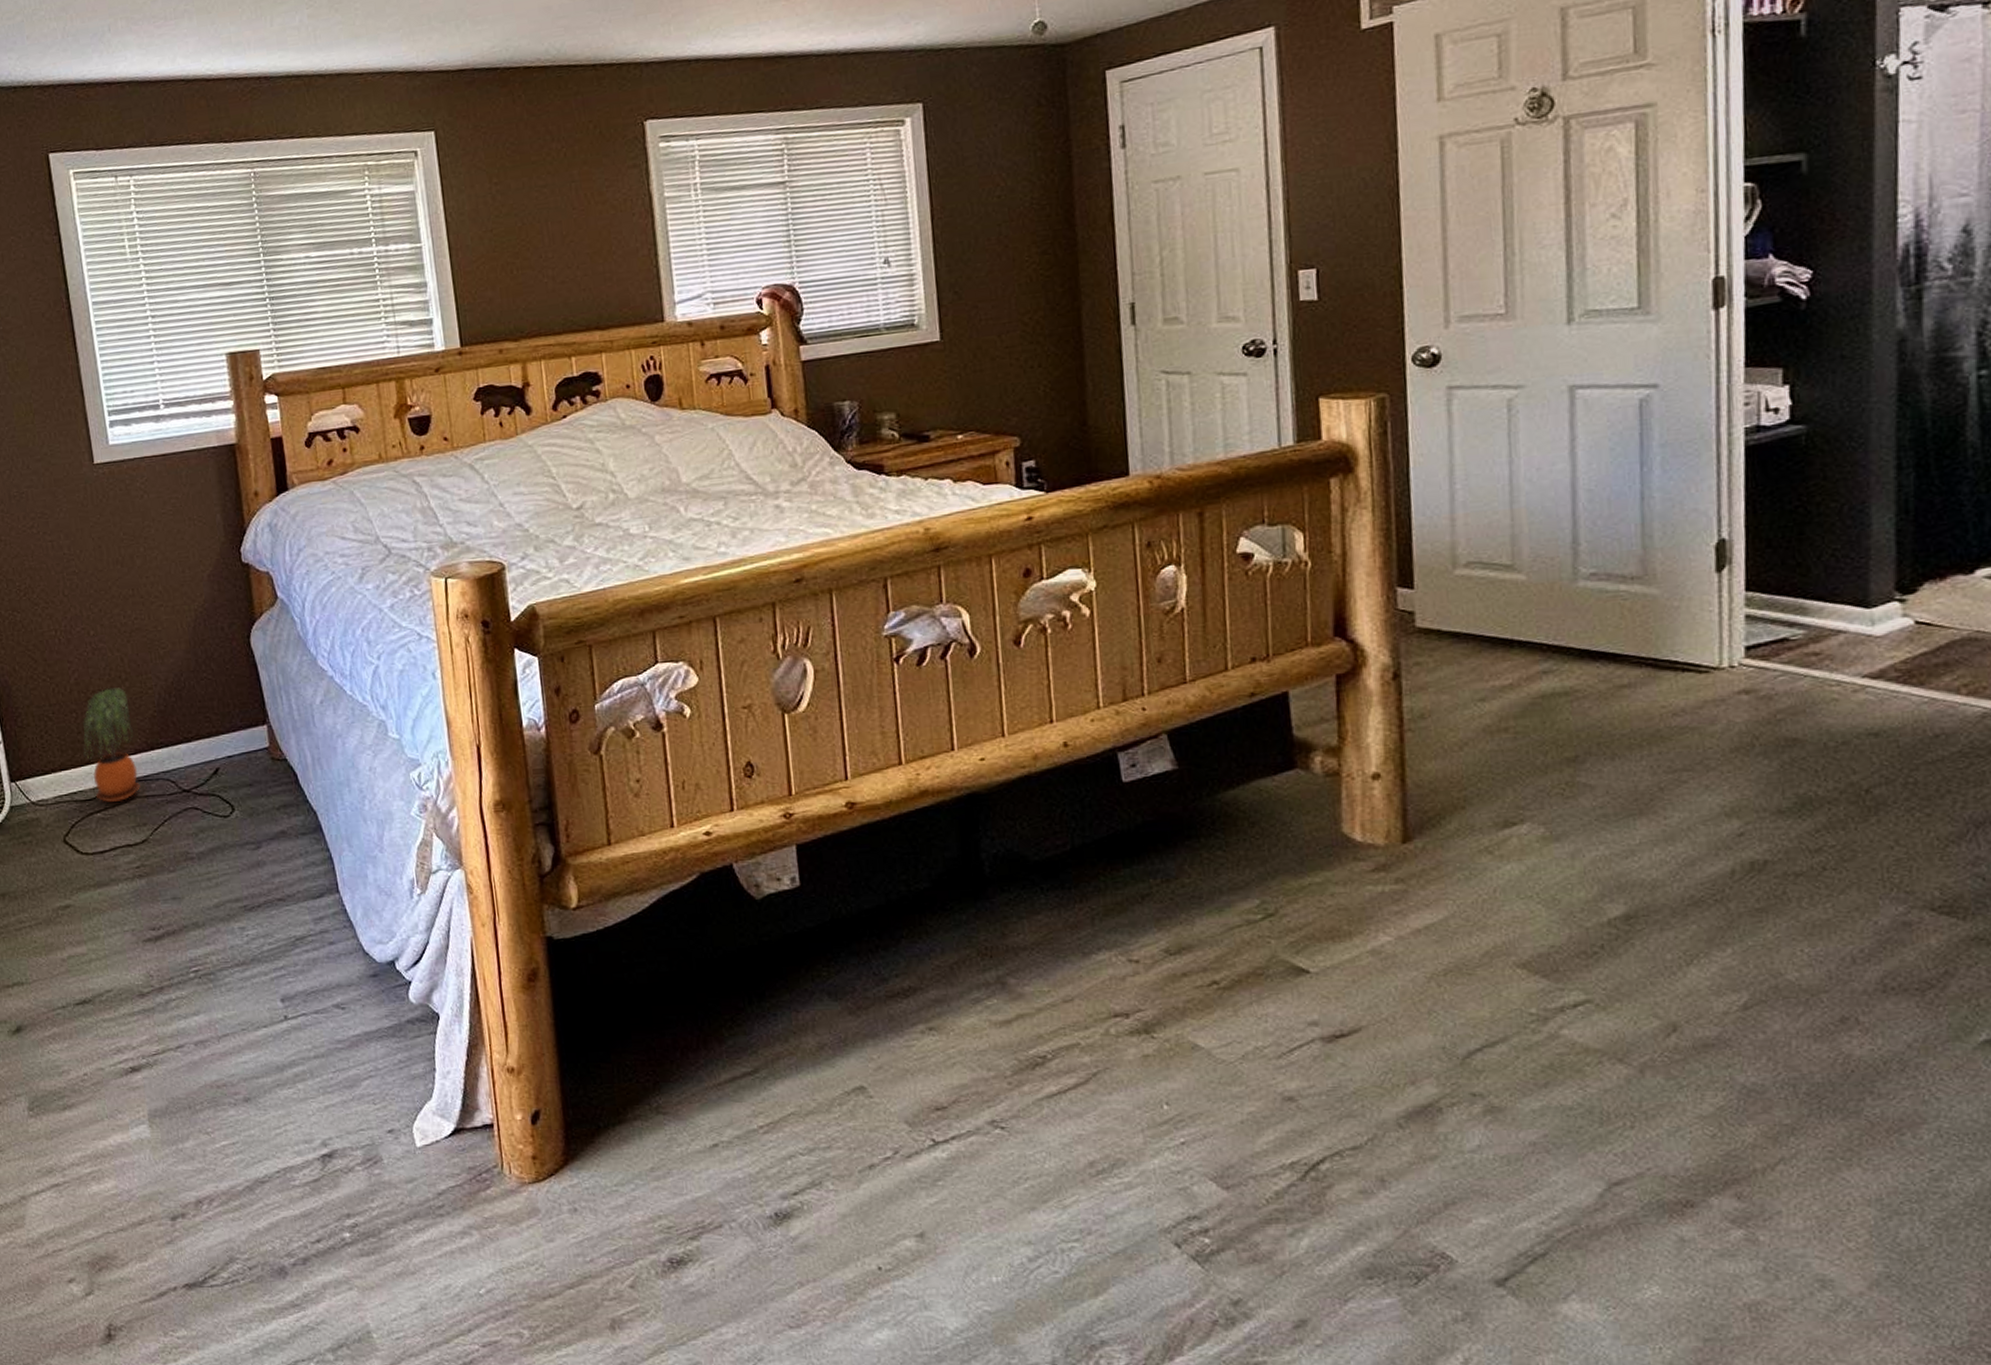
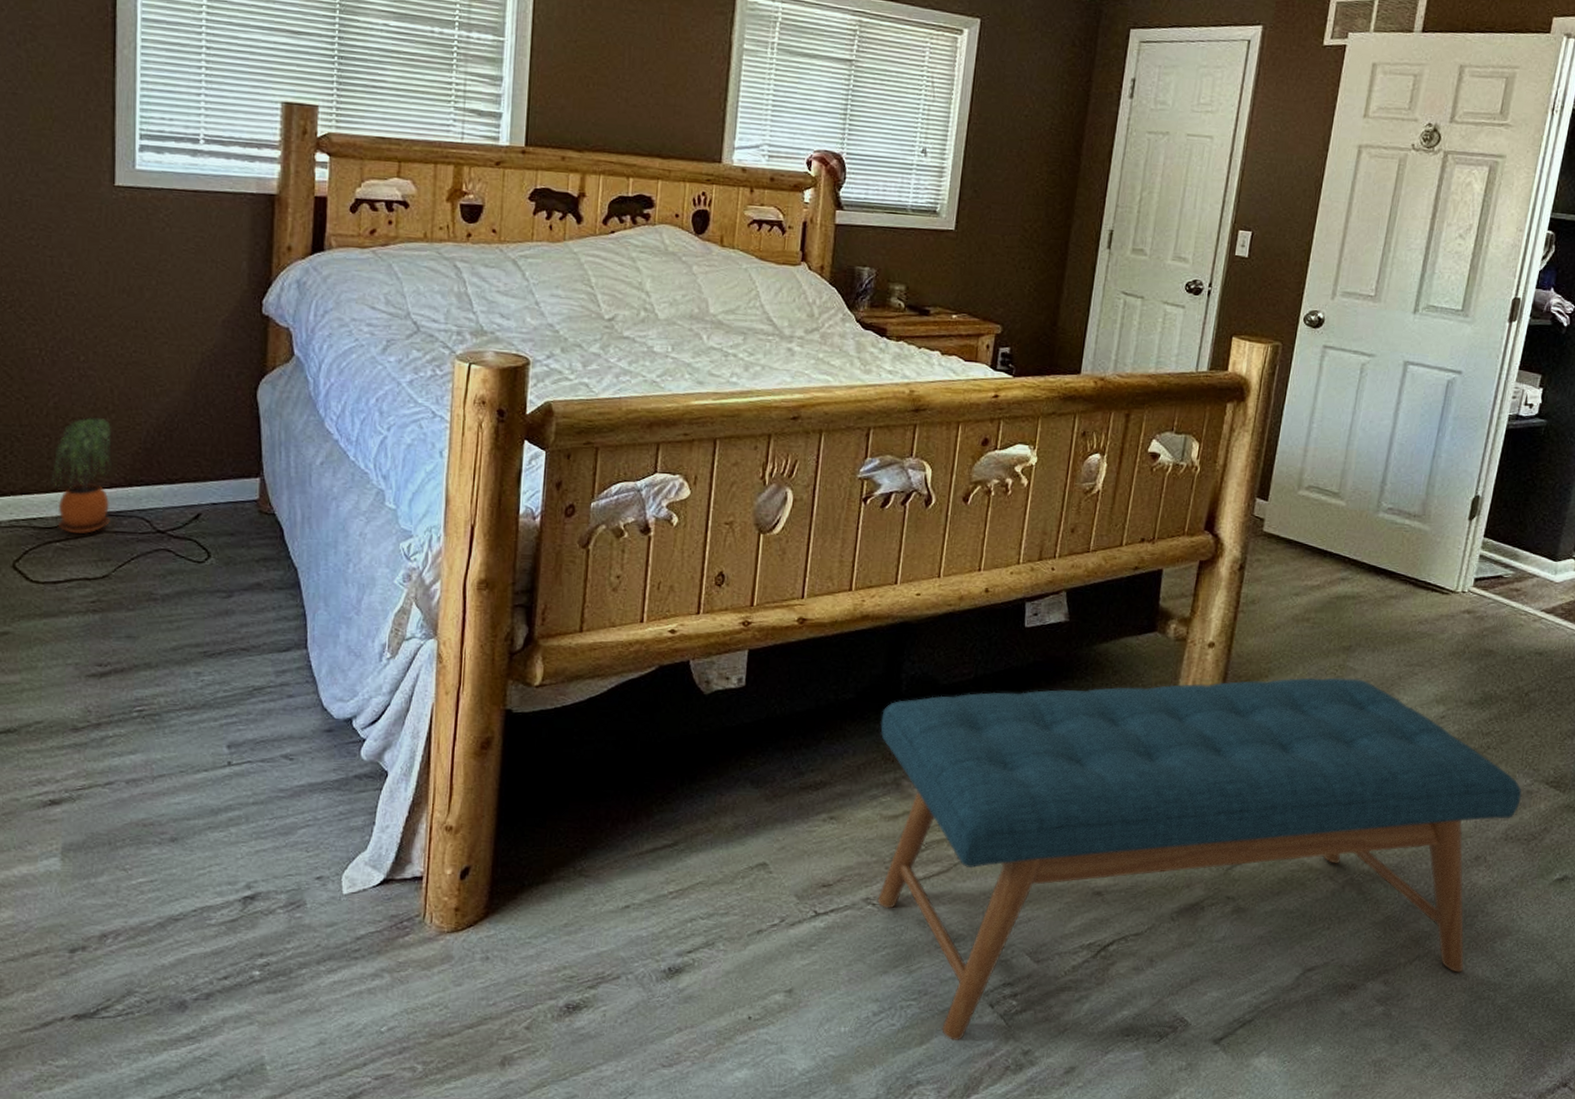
bench: none [966,797,1895,1291] -> present [877,677,1522,1041]

